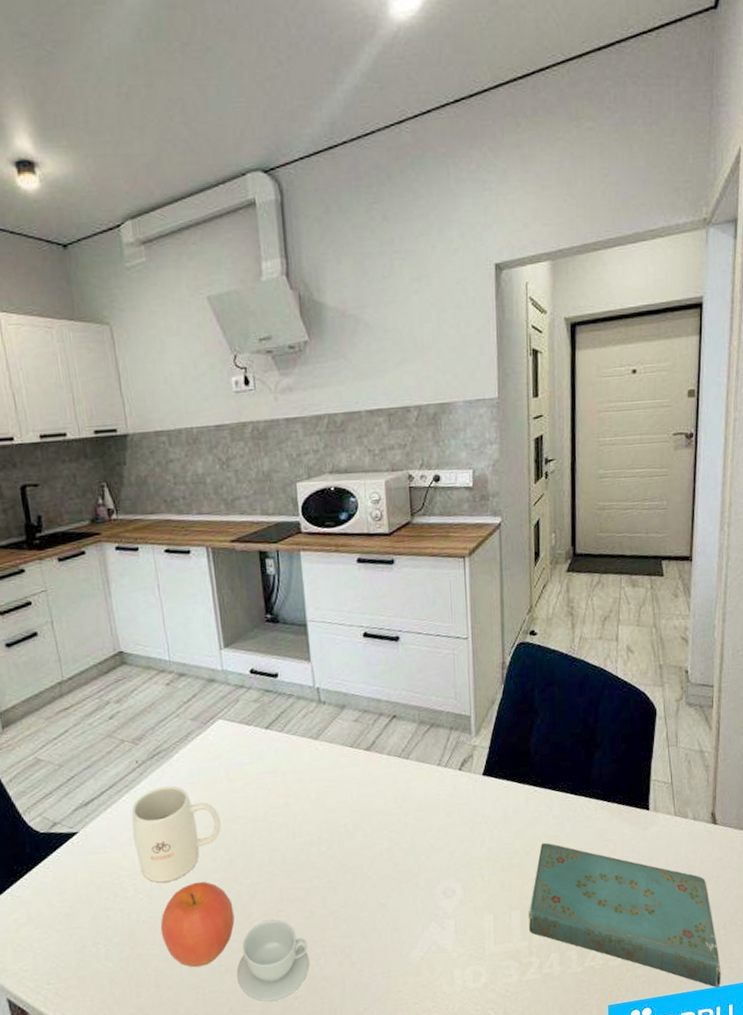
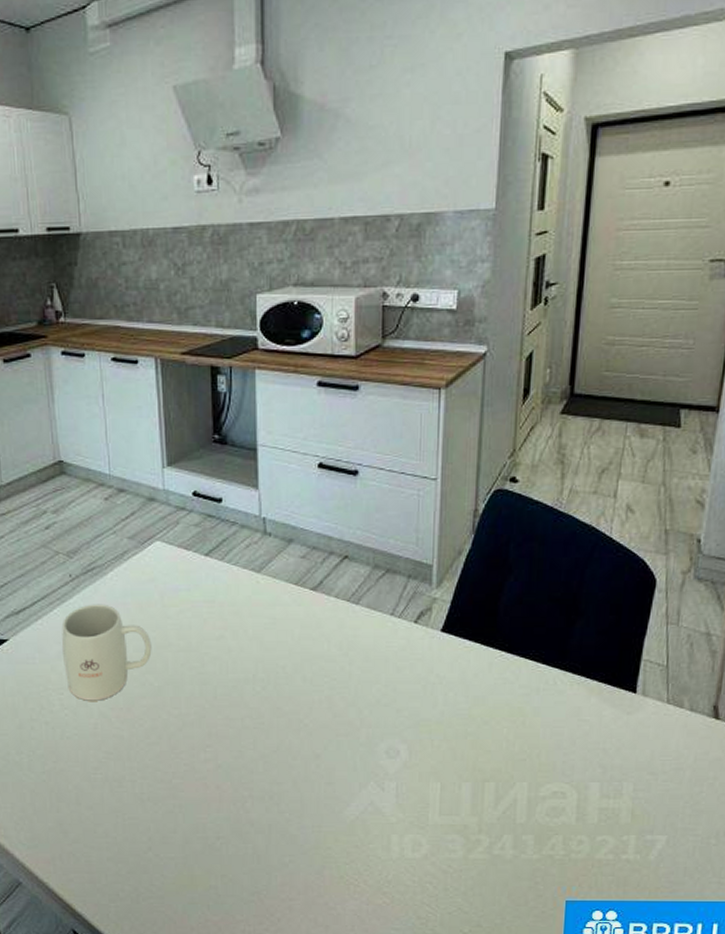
fruit: present [160,881,235,968] -> none [84,705,160,791]
teacup: present [236,919,310,1002] -> none [158,754,235,837]
book: present [528,842,721,988] -> none [480,713,708,903]

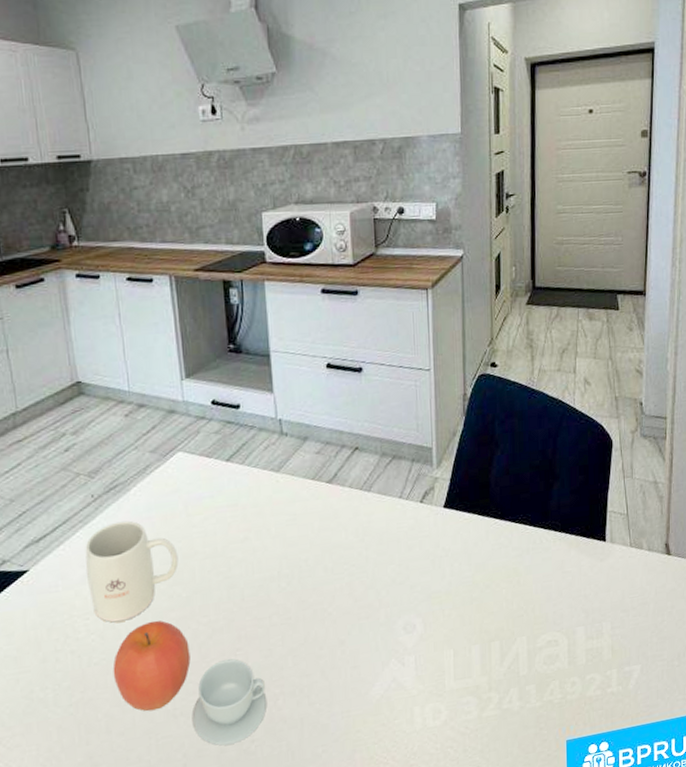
fruit: none [84,705,160,791] -> present [113,620,191,712]
teacup: none [158,754,235,837] -> present [191,658,267,746]

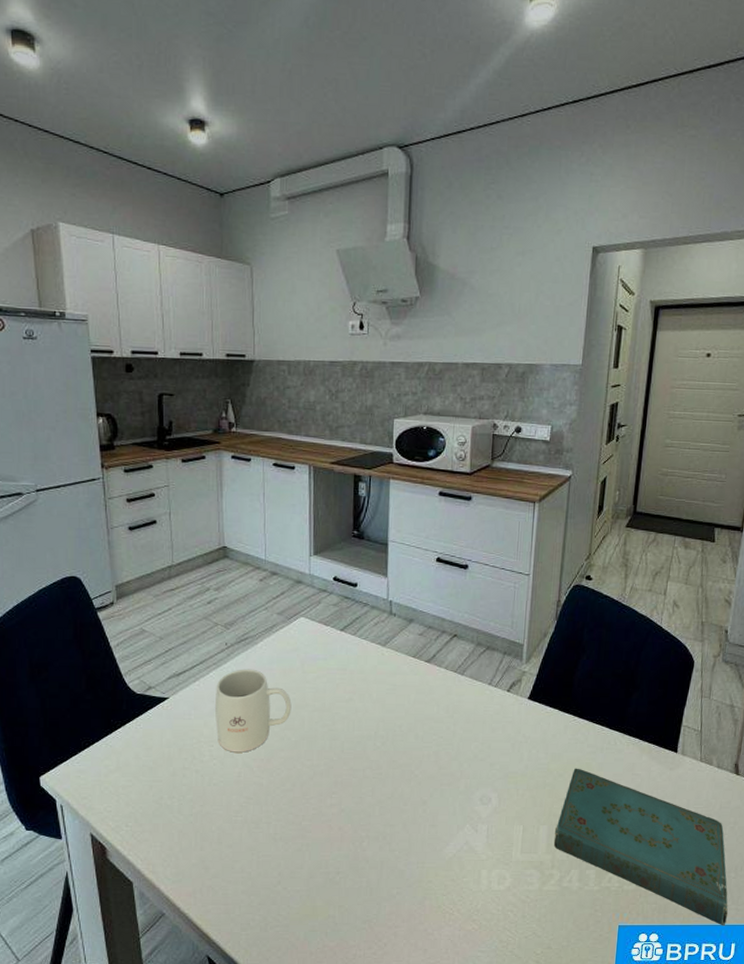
fruit: present [113,620,191,712] -> none [228,756,293,832]
teacup: present [191,658,267,746] -> none [289,800,354,872]
book: none [487,575,675,720] -> present [553,768,728,926]

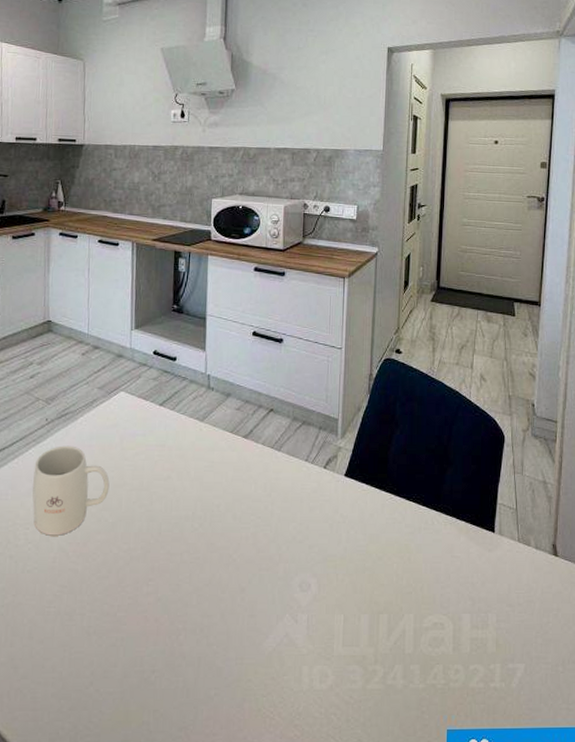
book: present [553,768,728,926] -> none [375,550,559,729]

